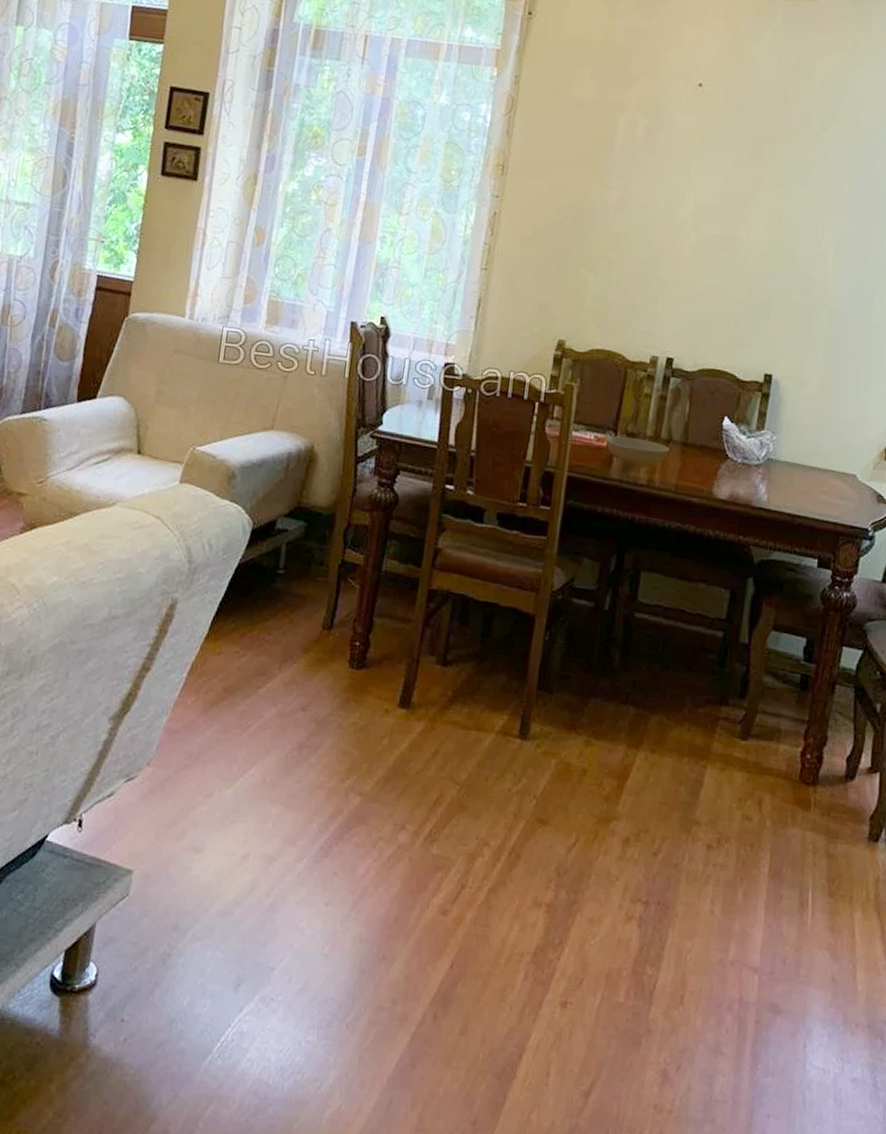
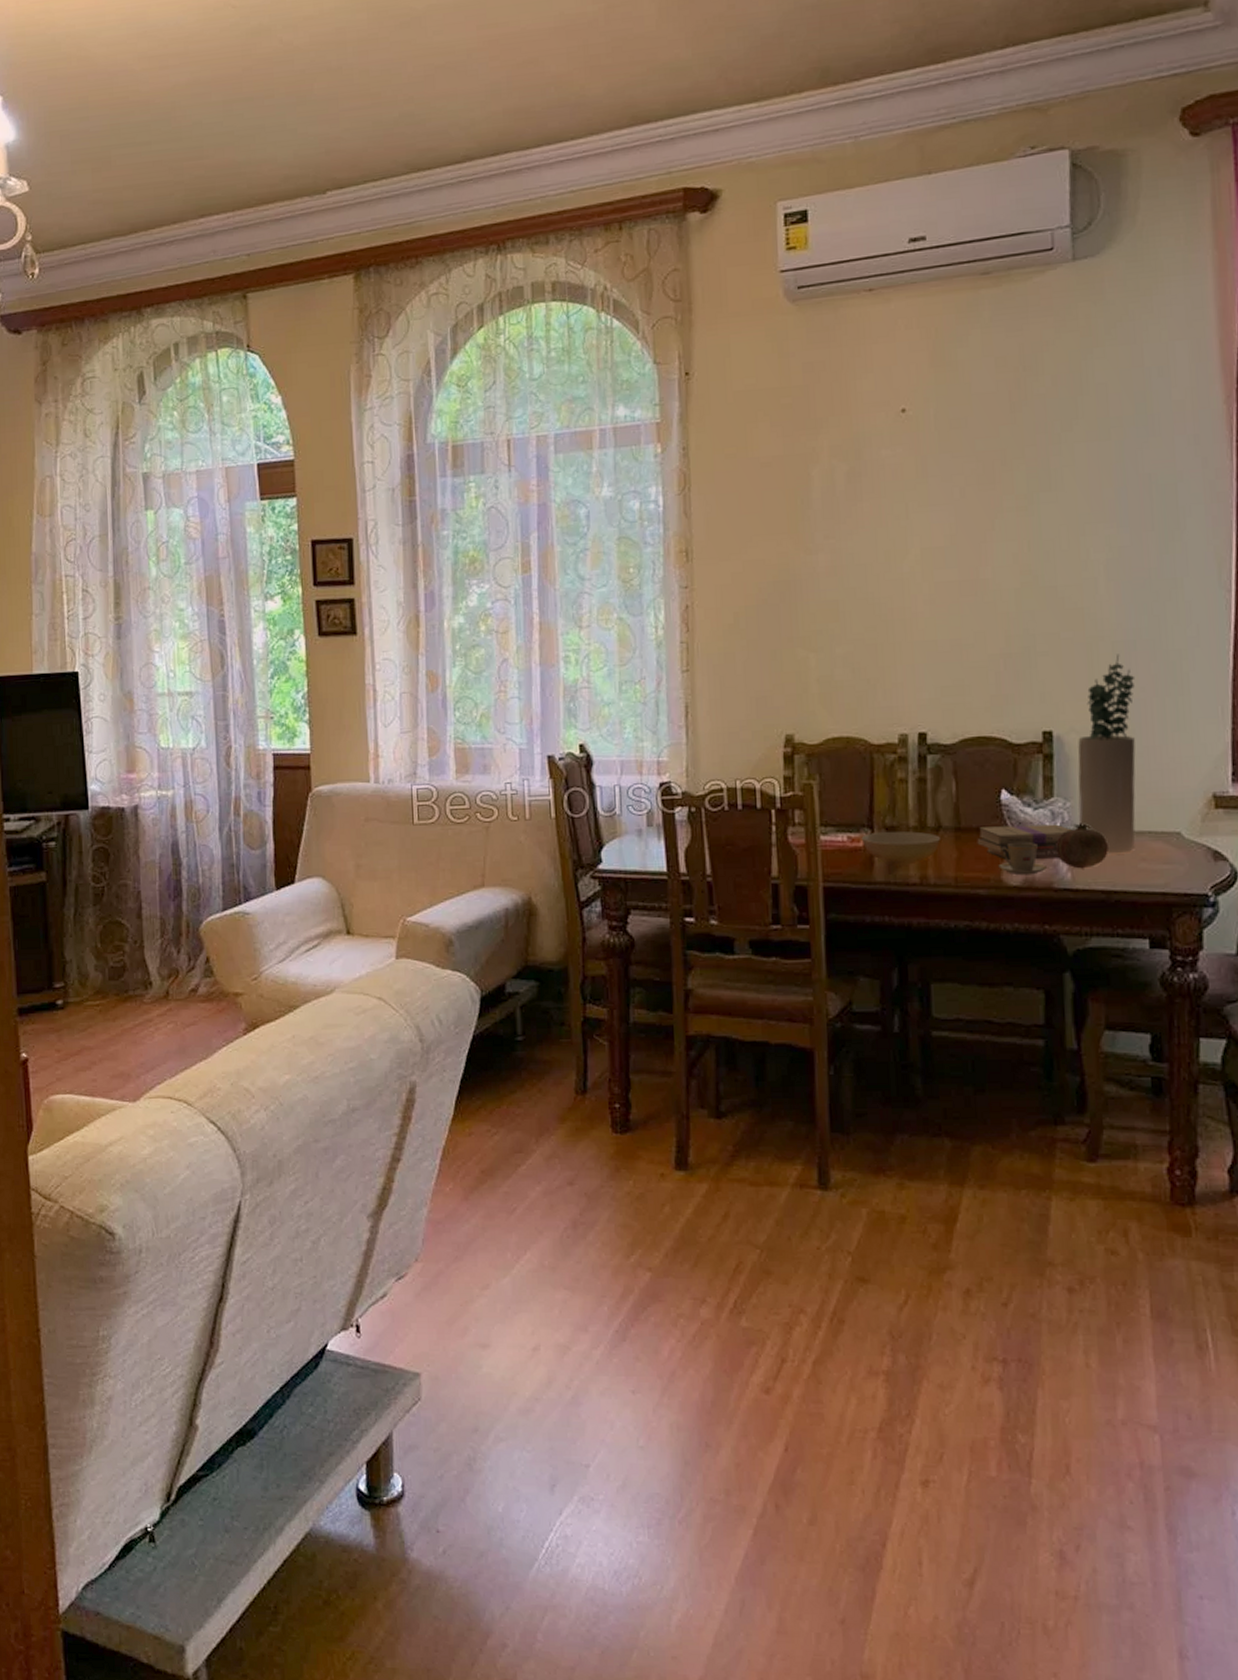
books: none [698,445,774,481] -> present [977,824,1072,860]
teacup: none [711,462,750,493] -> present [998,841,1048,876]
fruit: none [758,454,800,494] -> present [1055,823,1110,869]
vase: none [780,320,843,486] -> present [1077,654,1136,855]

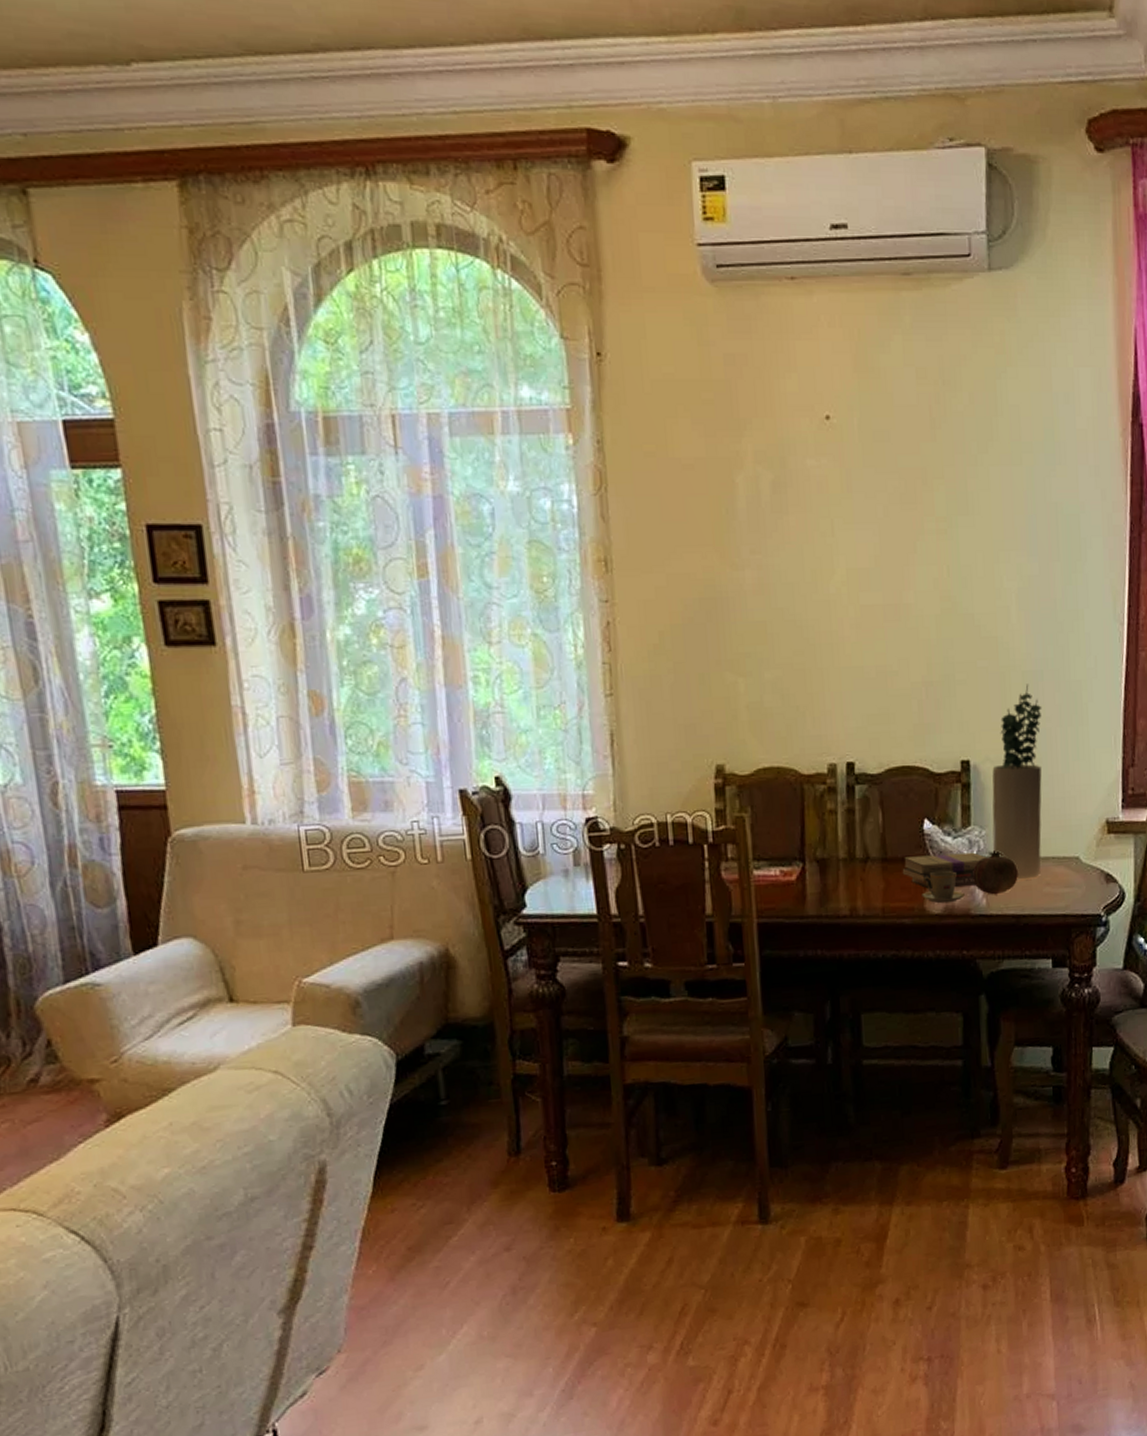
bowl: present [861,831,941,866] -> none [793,863,869,899]

